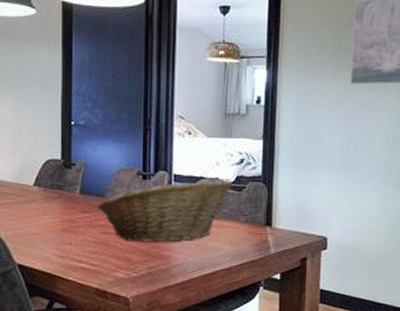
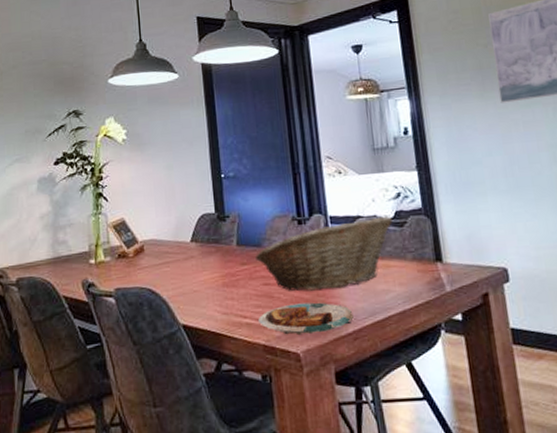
plate: none [92,253,184,282] -> present [257,302,354,336]

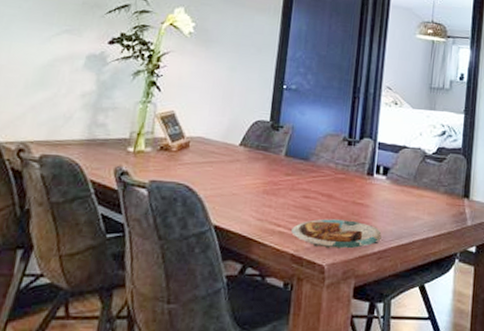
fruit basket: present [256,216,392,291] -> none [301,149,434,210]

